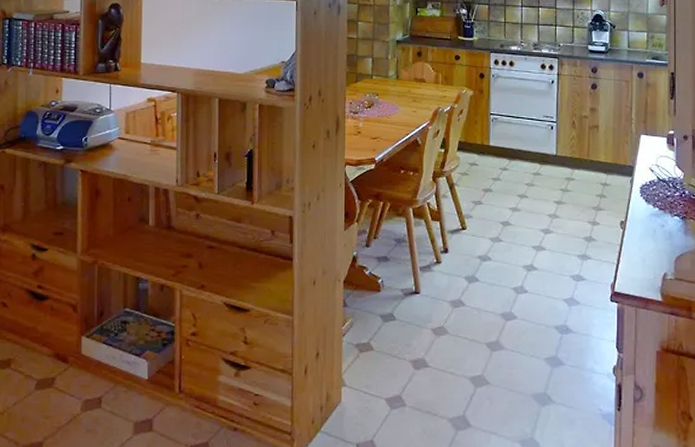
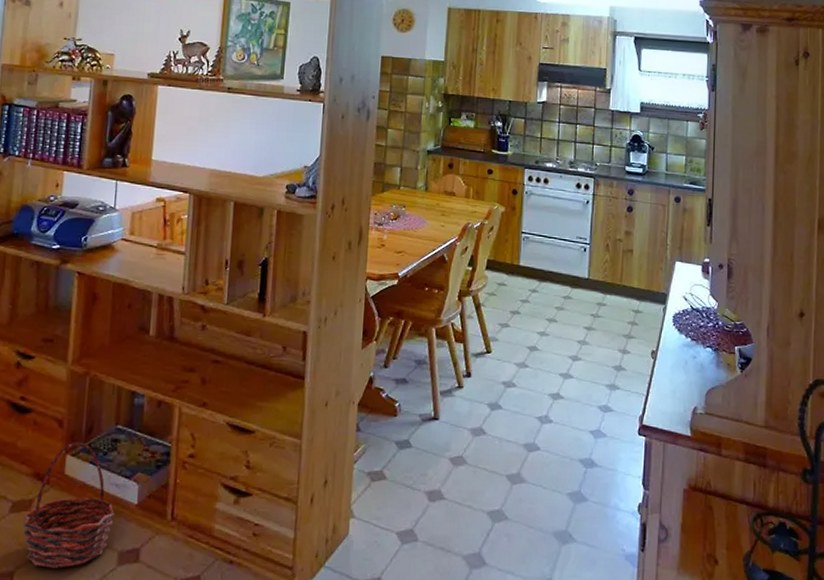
basket: none [47,325,128,438] -> present [22,442,114,568]

